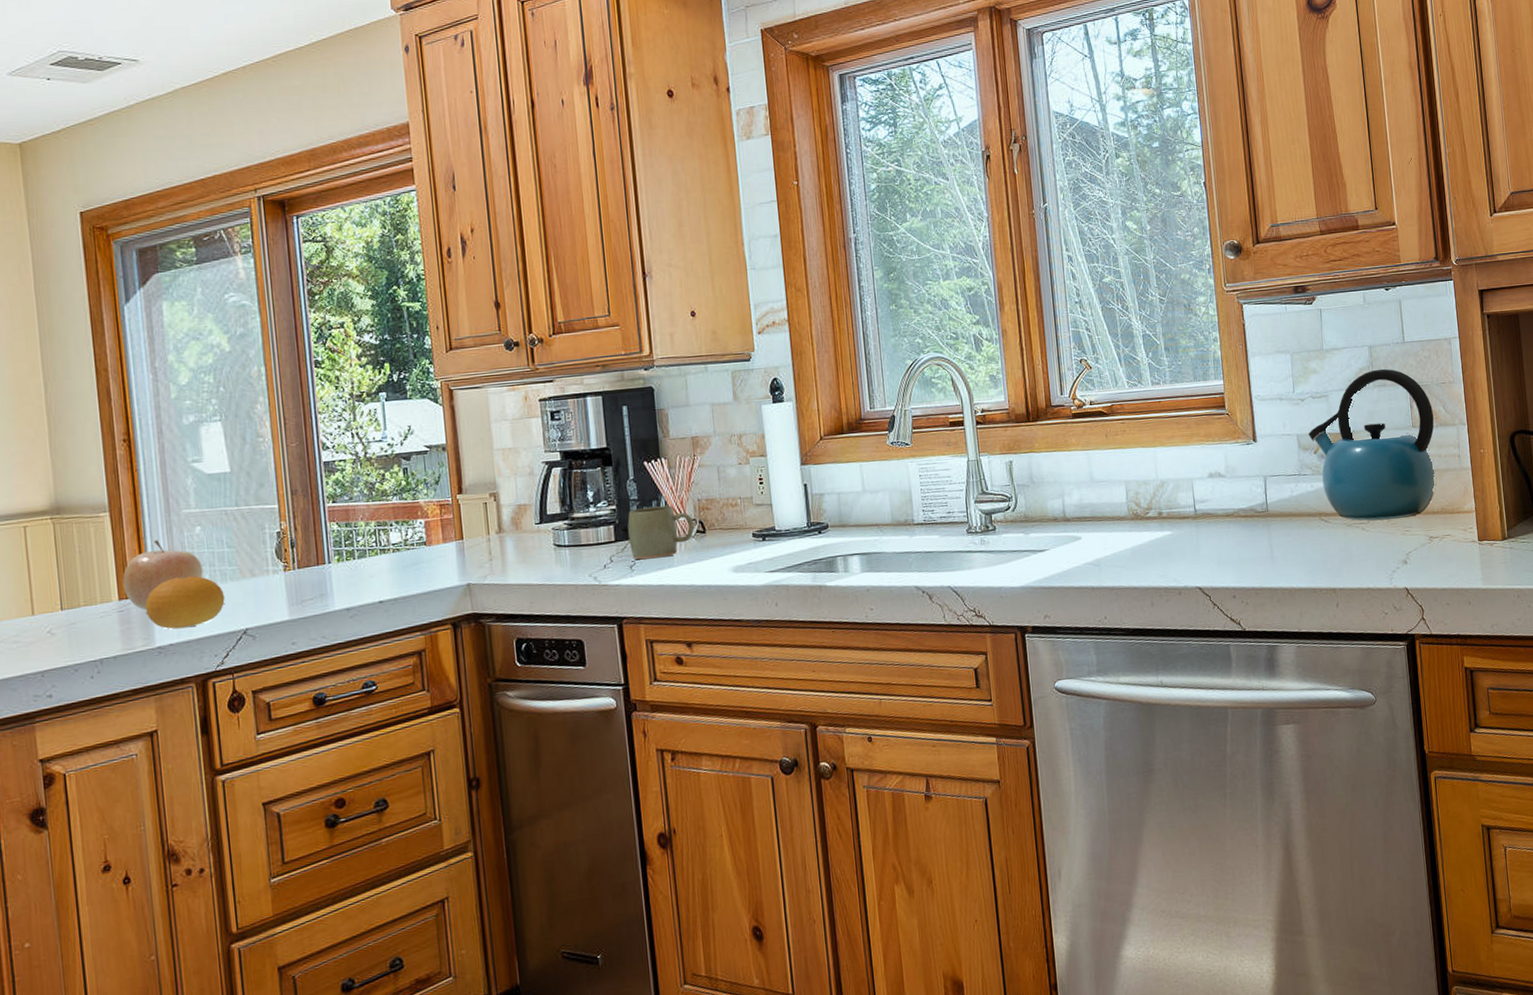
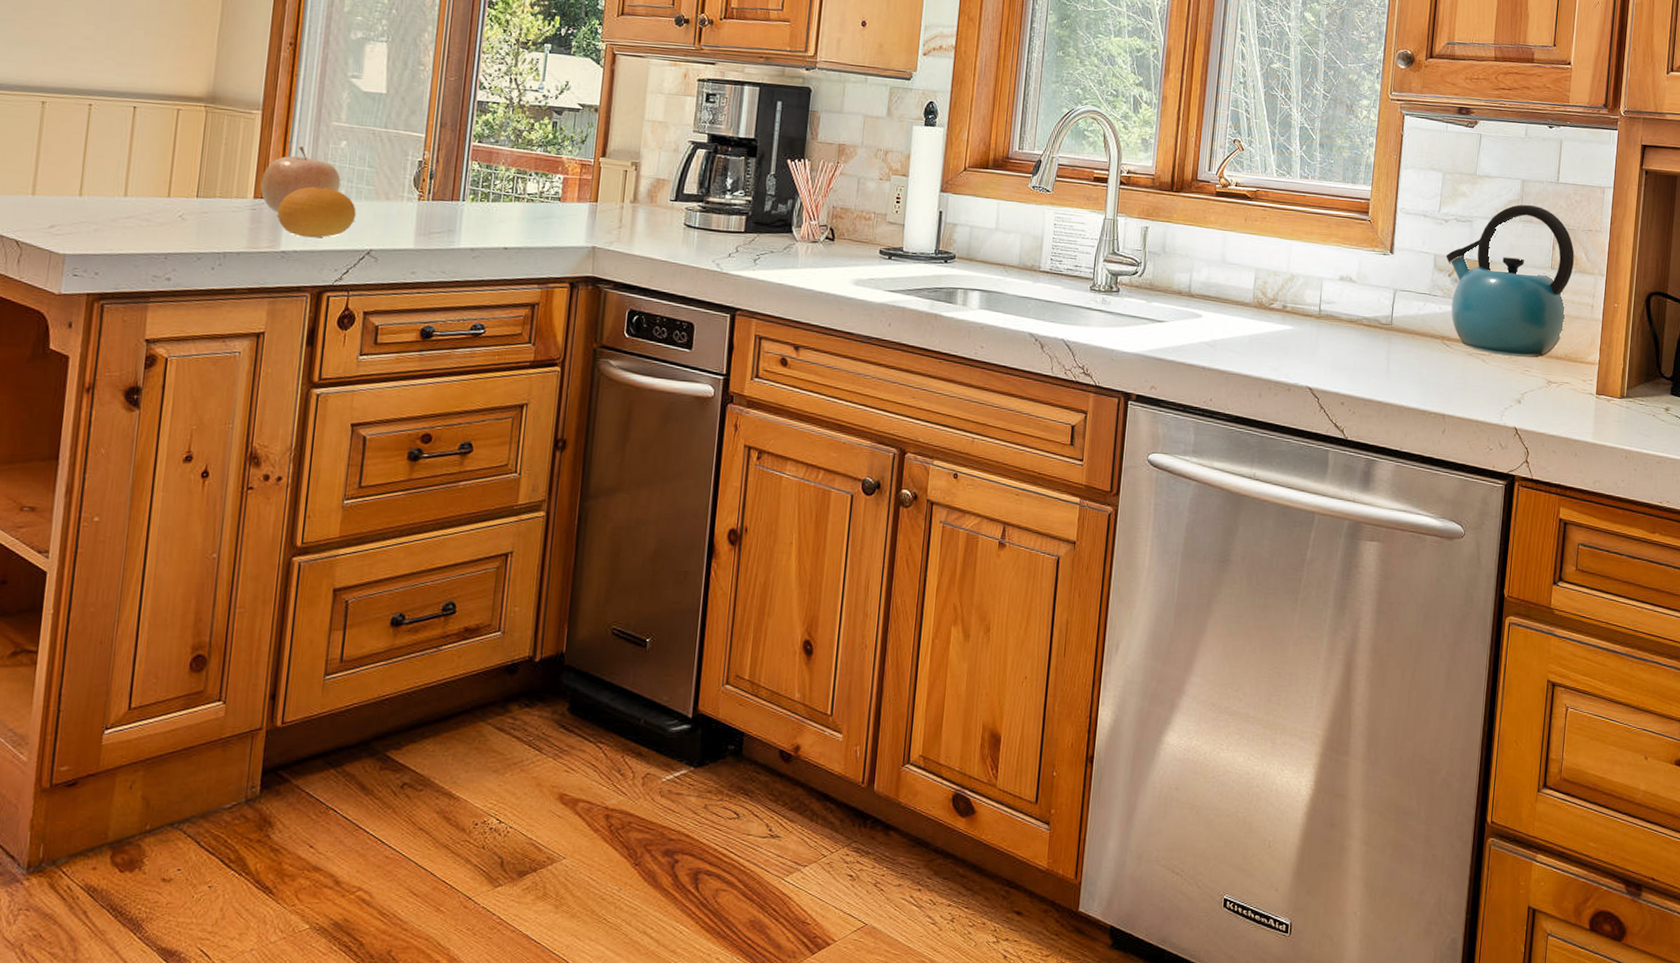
mug: present [627,505,694,560] -> none [757,204,824,257]

